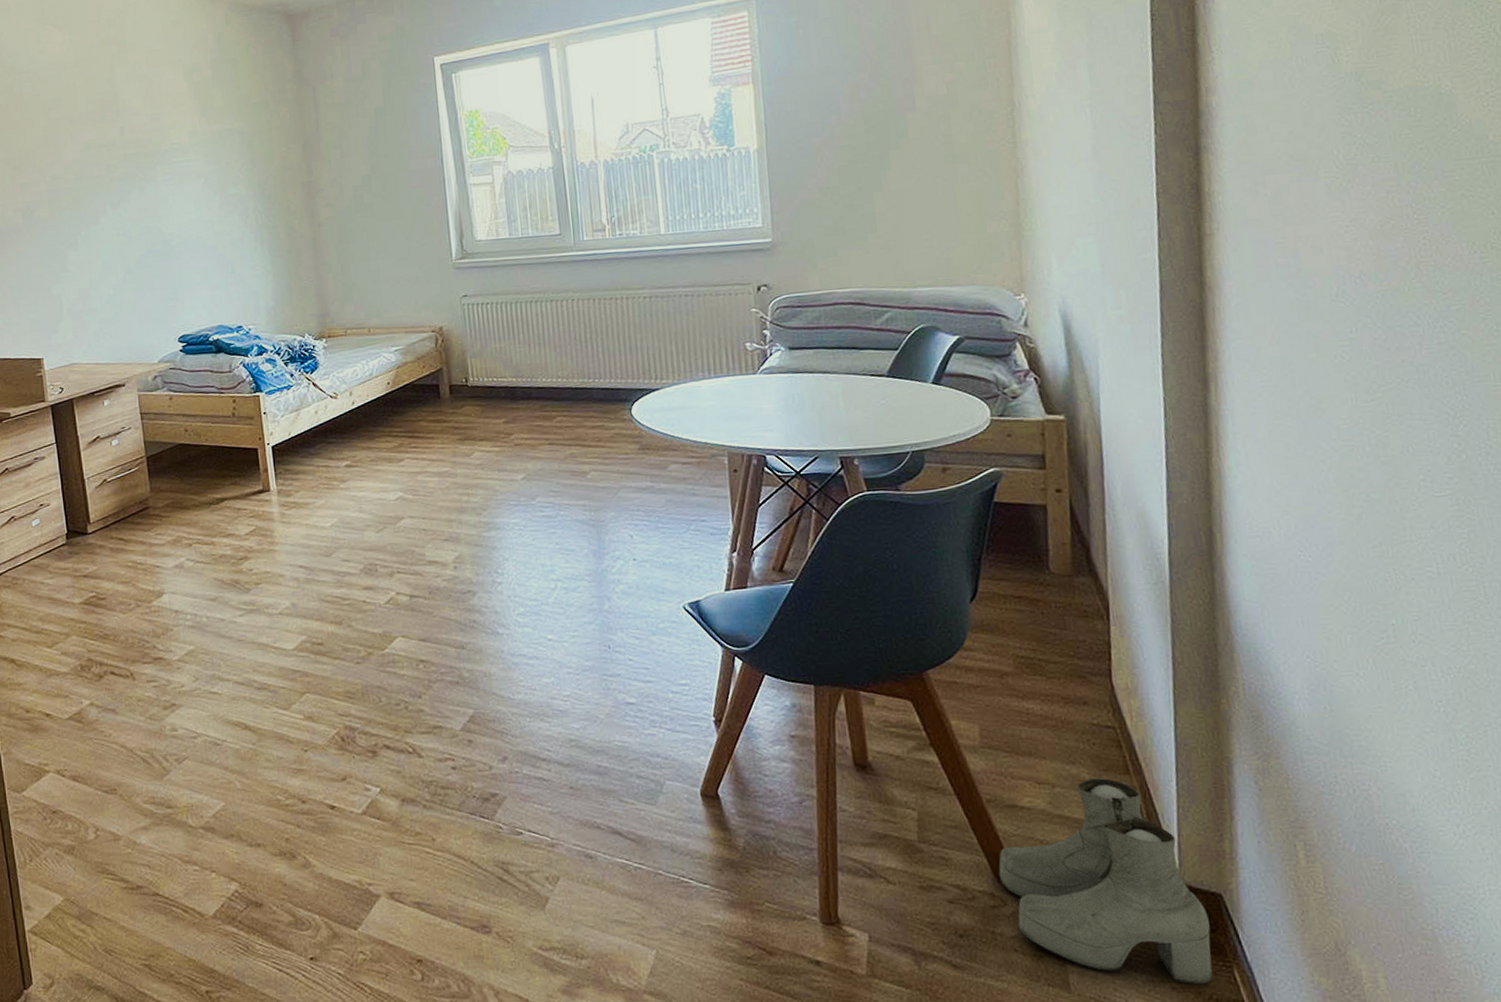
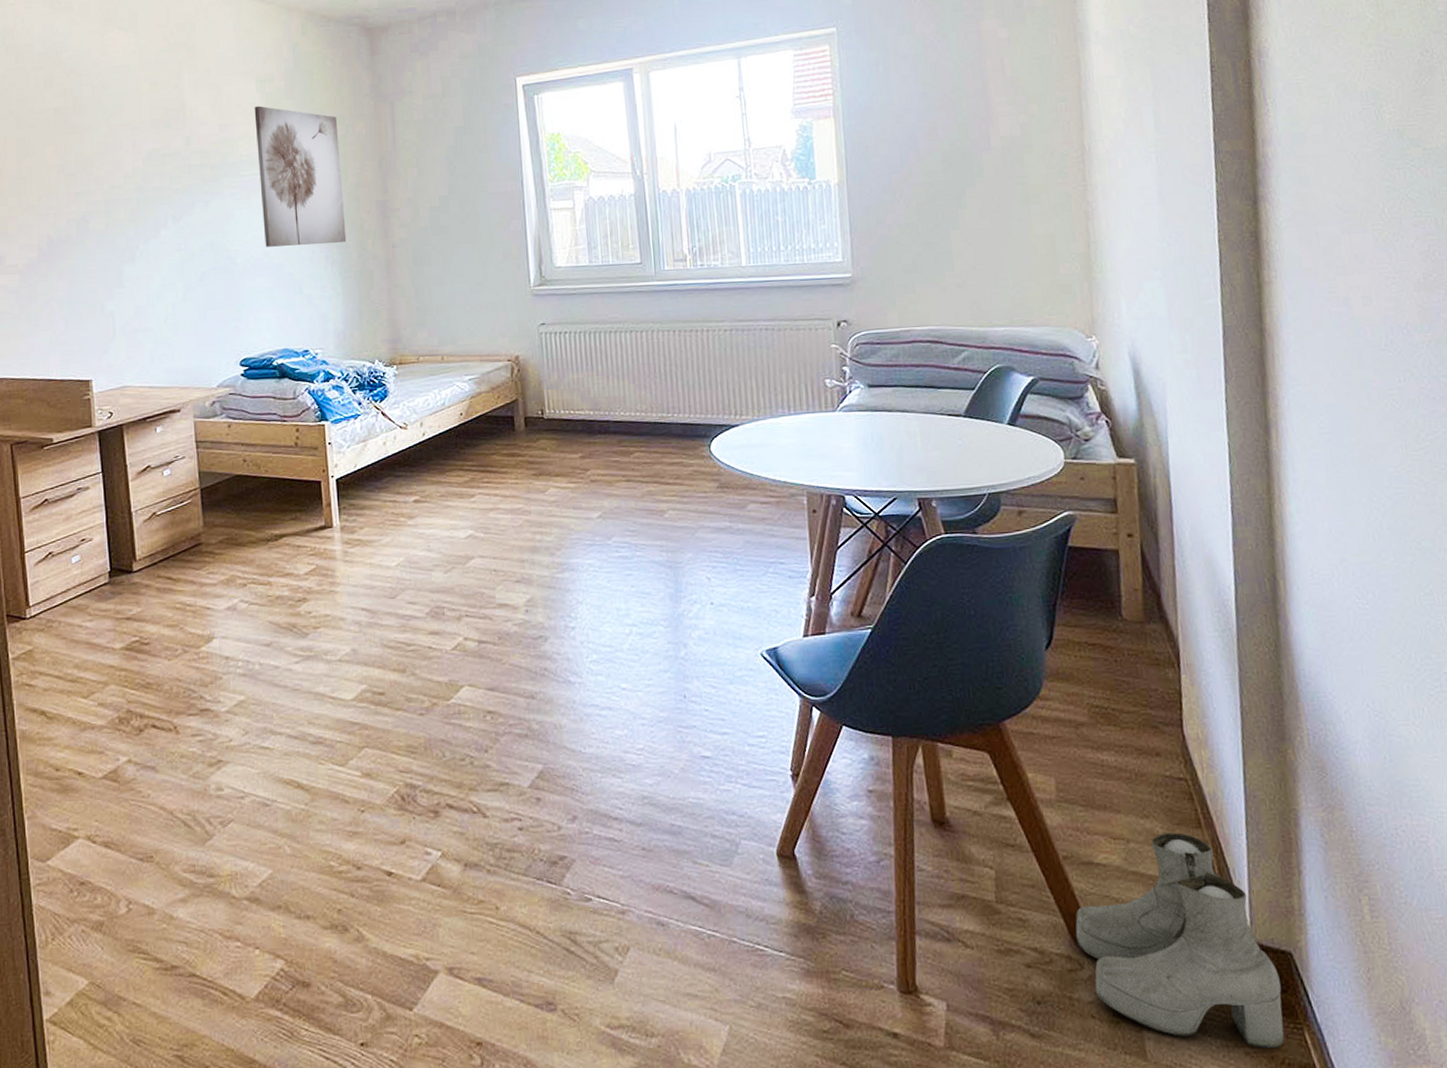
wall art: none [183,95,275,230] -> present [254,106,347,247]

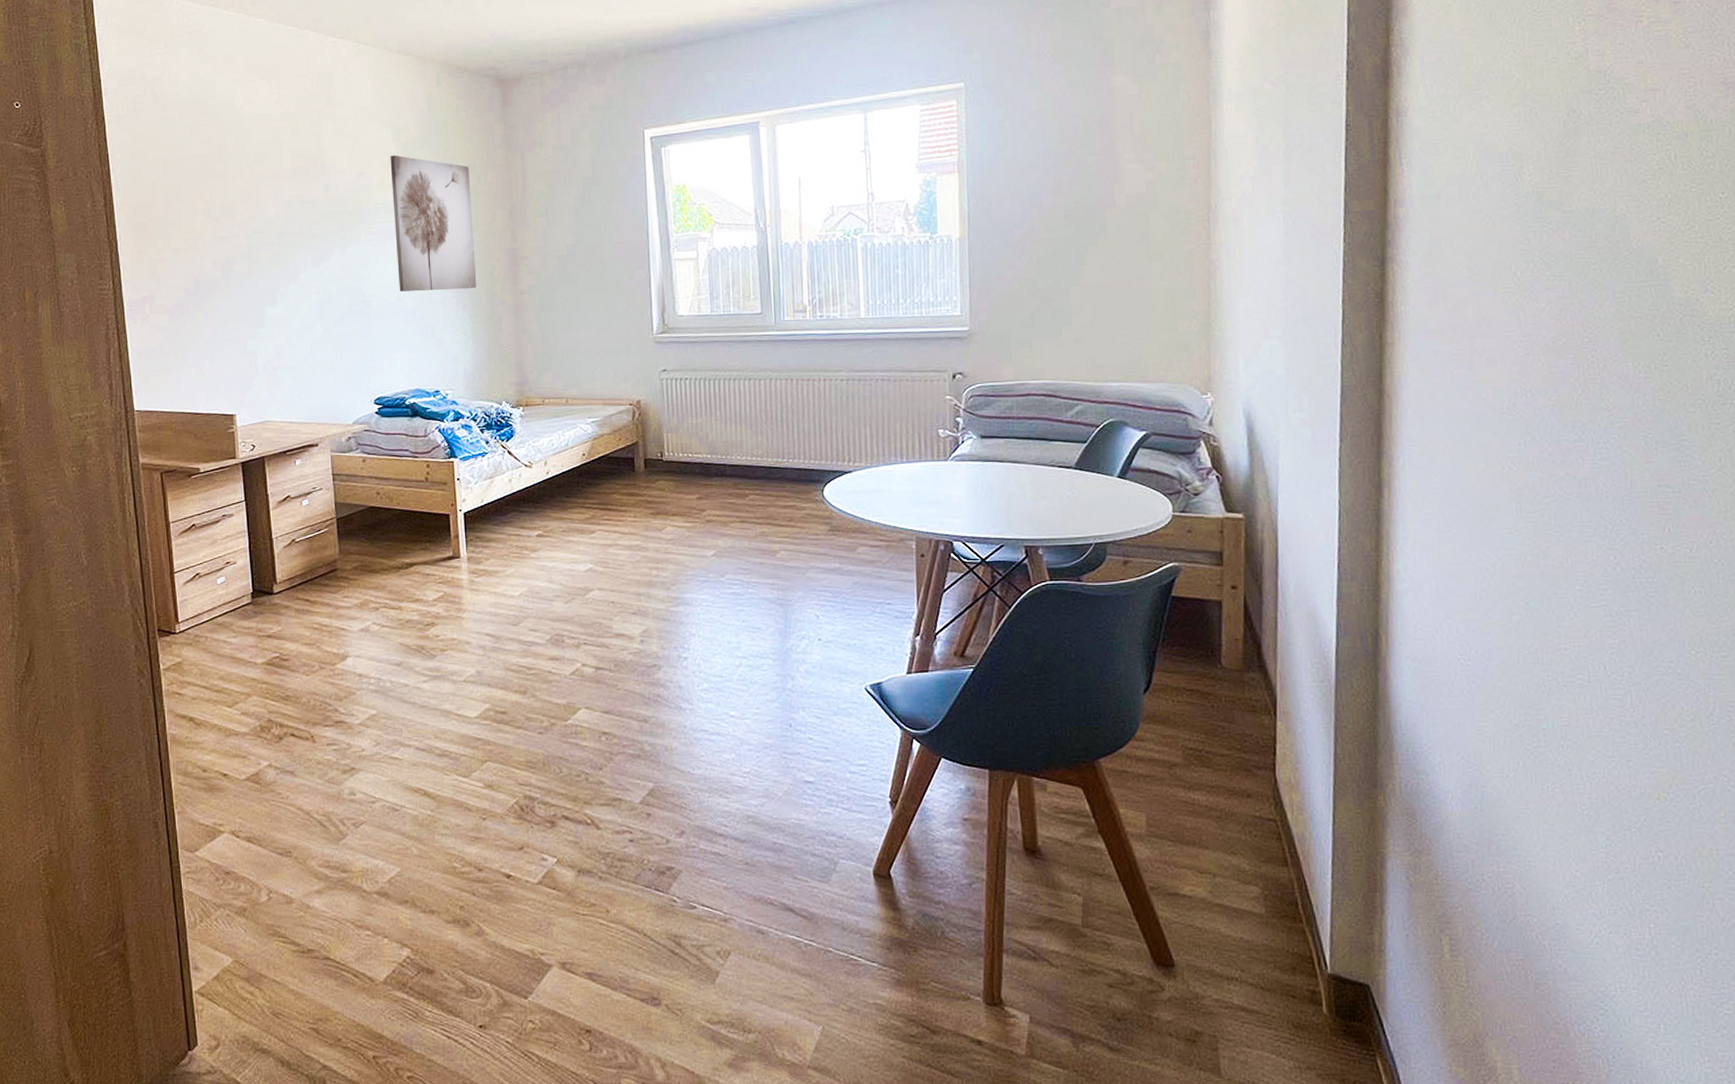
boots: present [1075,832,1285,1048] -> none [1158,869,1357,1071]

